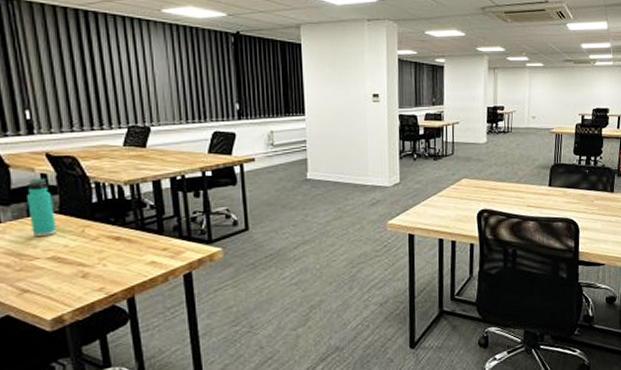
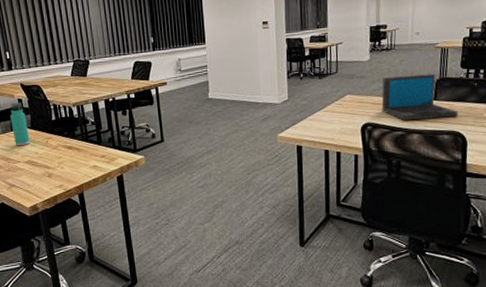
laptop: none [498,159,572,208] -> present [381,73,459,121]

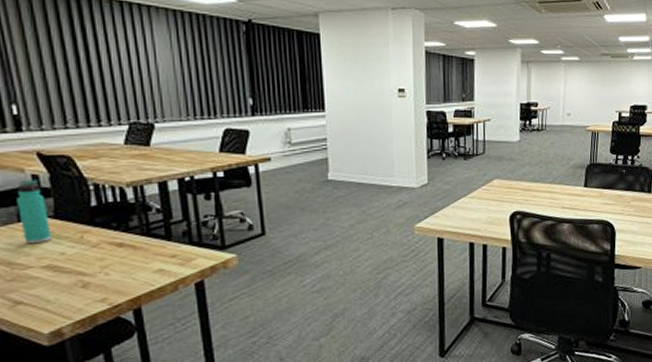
laptop: present [381,73,459,121] -> none [531,158,608,209]

